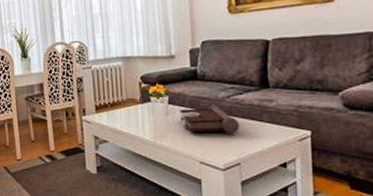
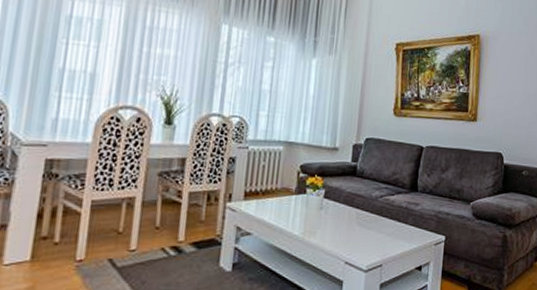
decorative book: present [180,105,239,134] -> none [333,203,387,235]

